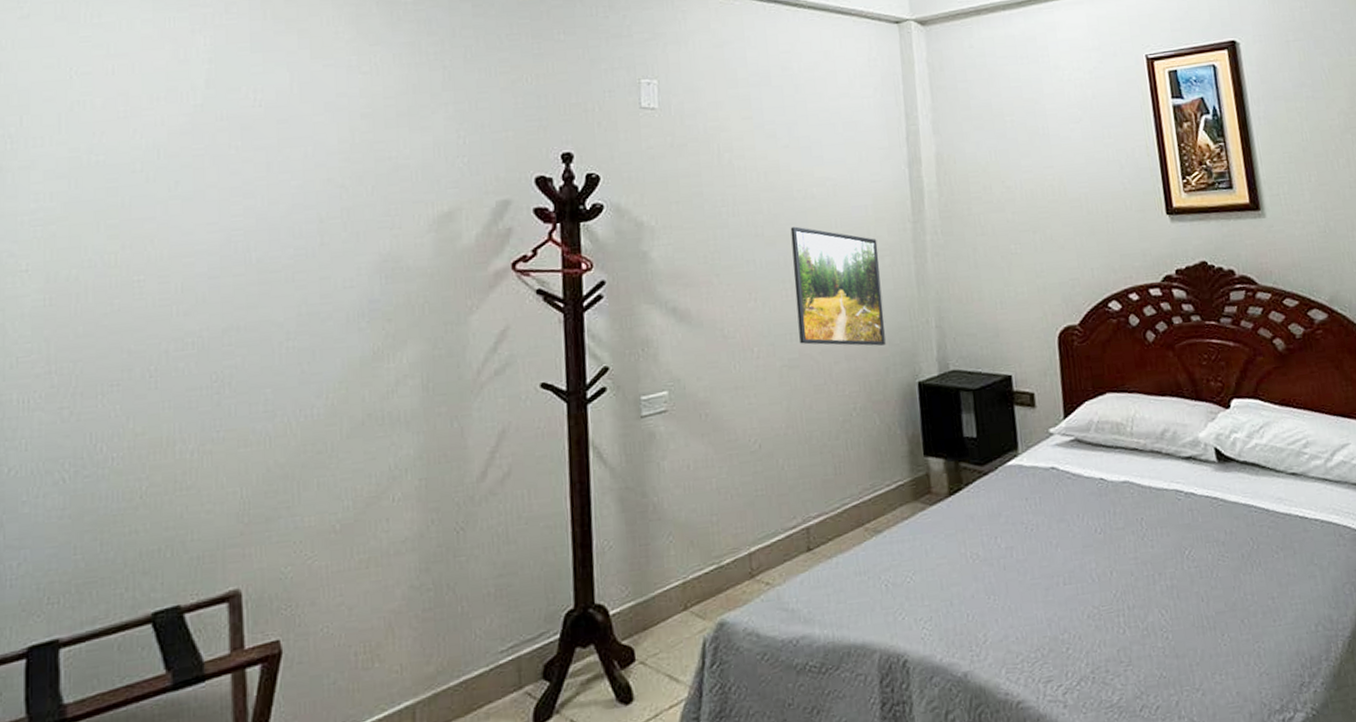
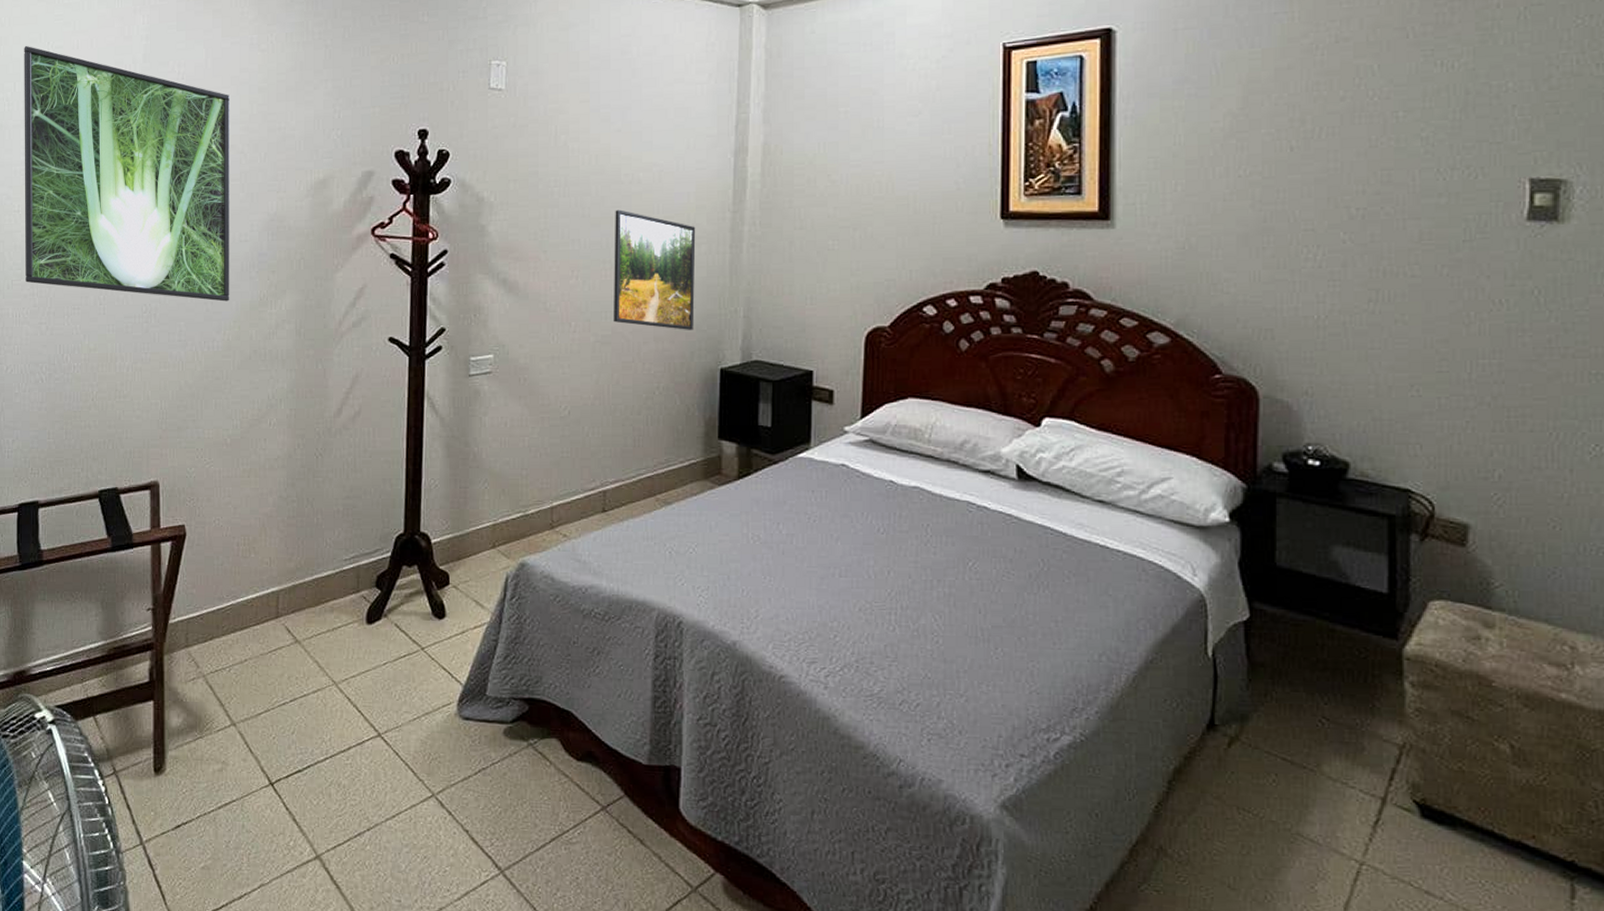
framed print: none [35,71,333,360] -> present [24,45,231,302]

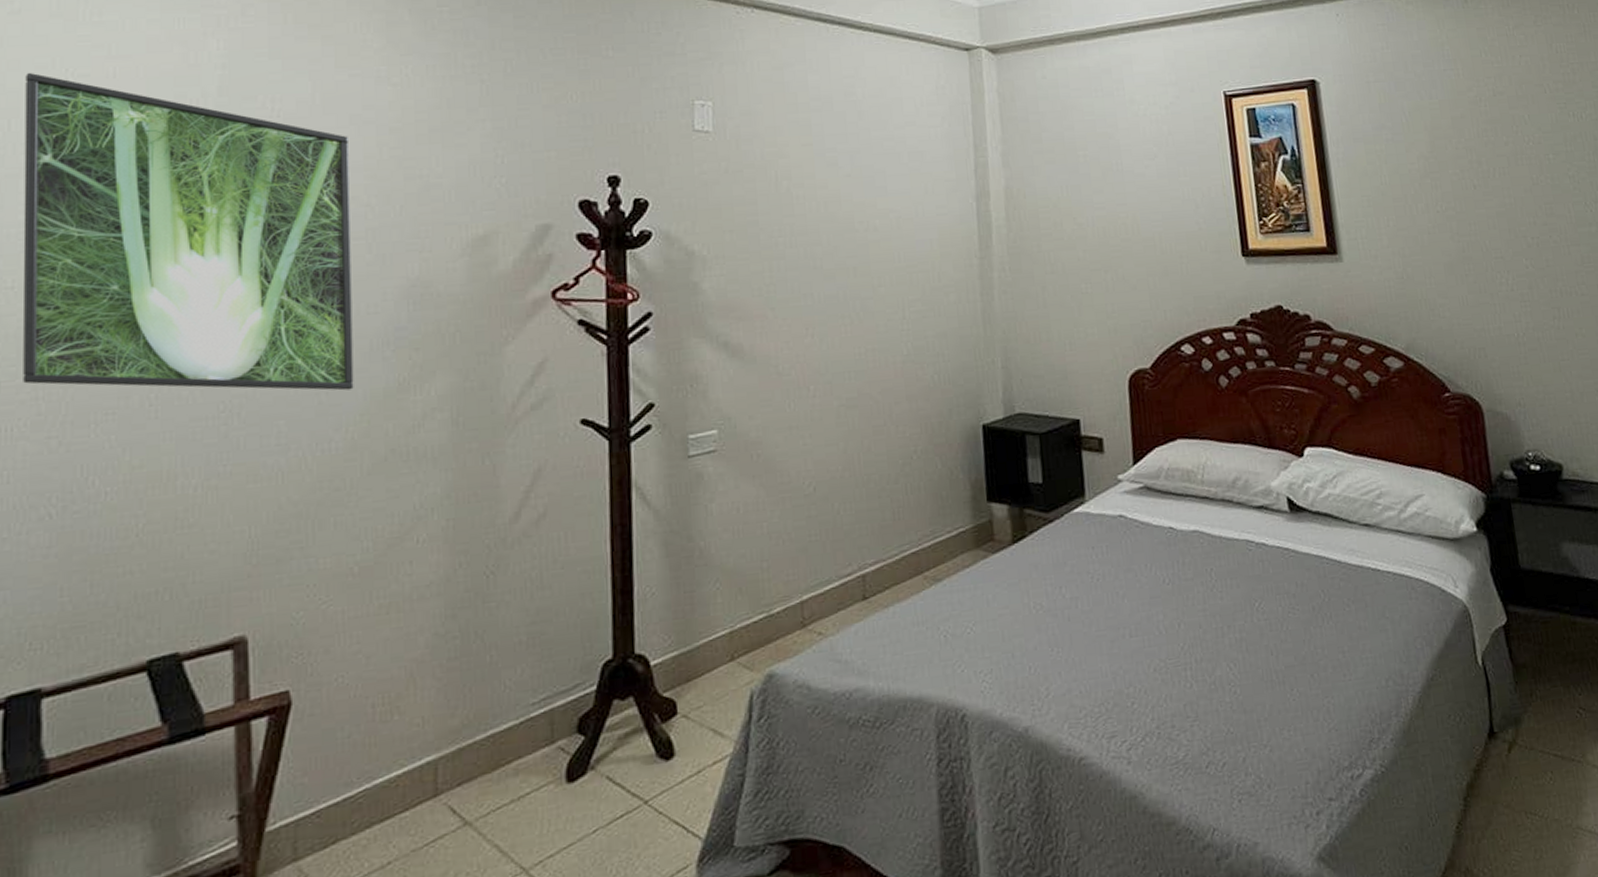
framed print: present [614,209,696,330] -> none [851,259,949,387]

